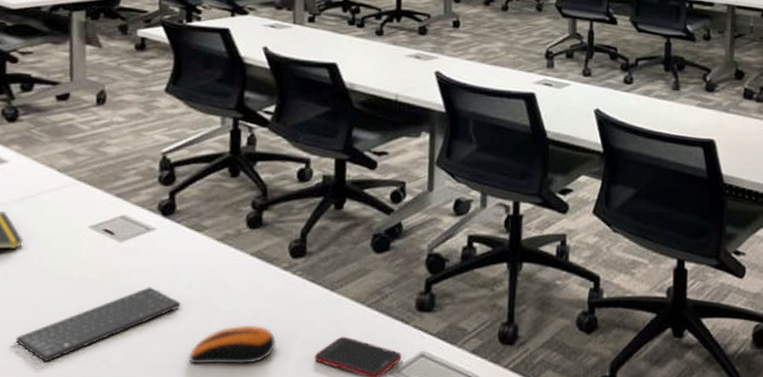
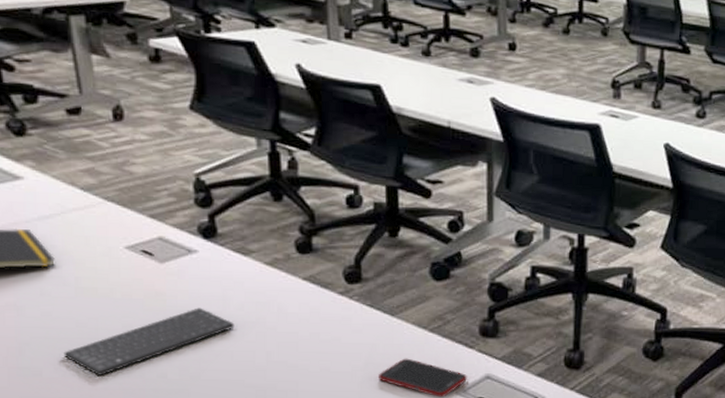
computer mouse: present [188,326,277,364] -> none [249,346,338,382]

